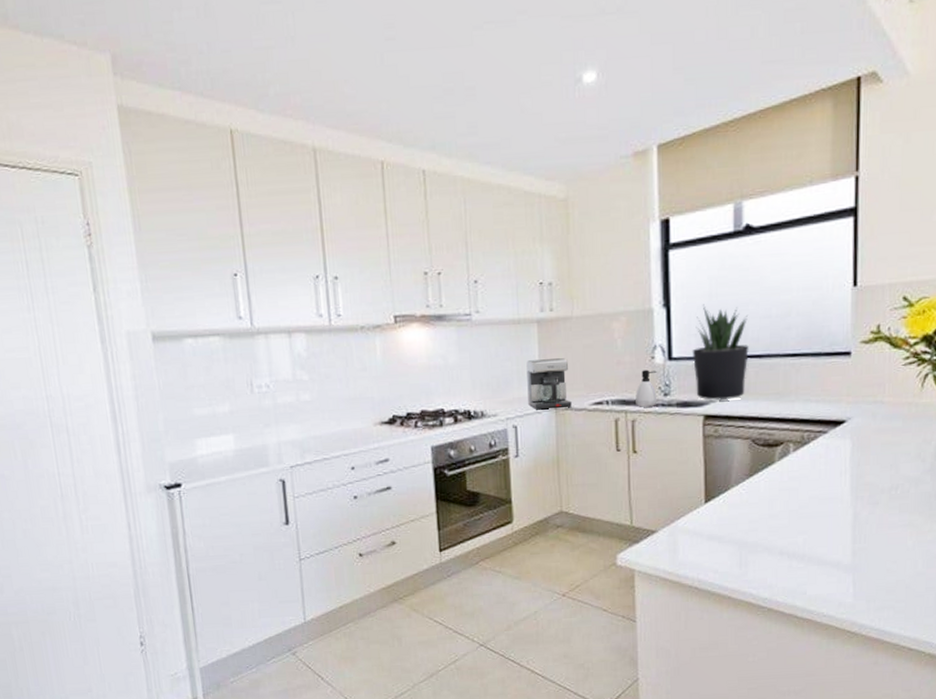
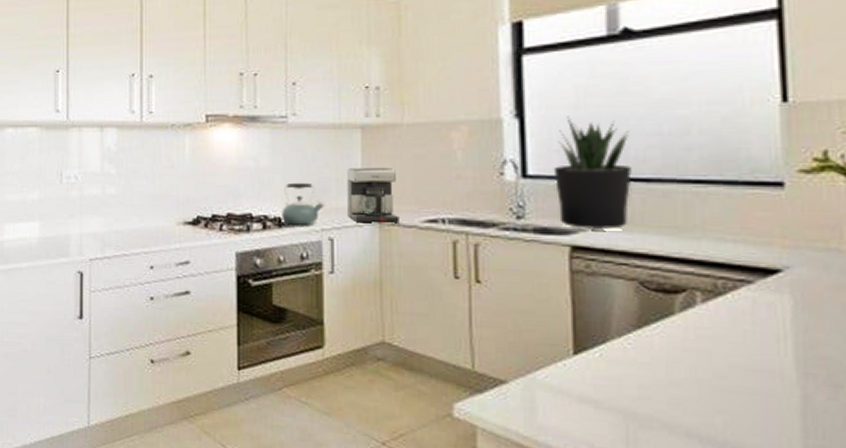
kettle: none [471,376,509,417] -> present [282,182,325,225]
soap dispenser: present [635,369,657,407] -> none [479,187,508,230]

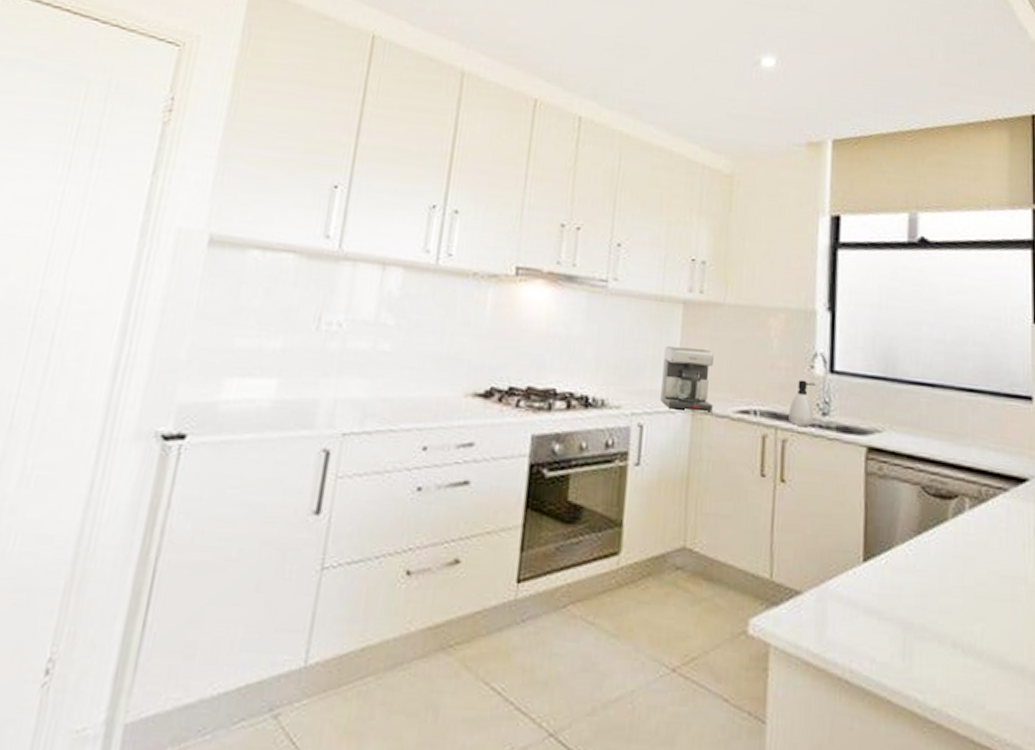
kettle: present [282,182,325,225] -> none [589,356,638,408]
soap dispenser: none [479,187,508,230] -> present [788,380,816,426]
planter: present [553,116,632,230] -> none [857,315,921,432]

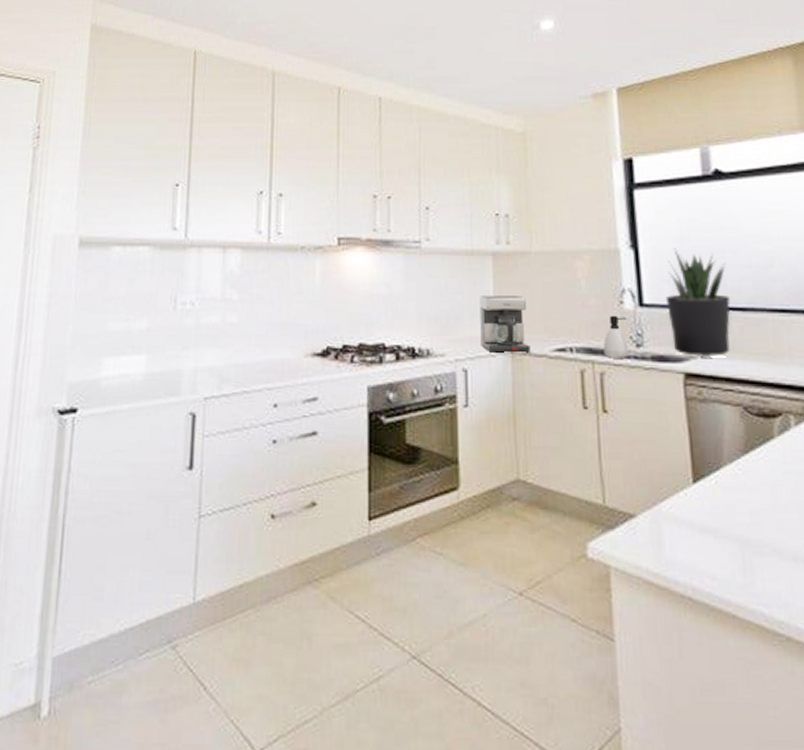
planter: none [857,315,921,432] -> present [665,248,730,357]

